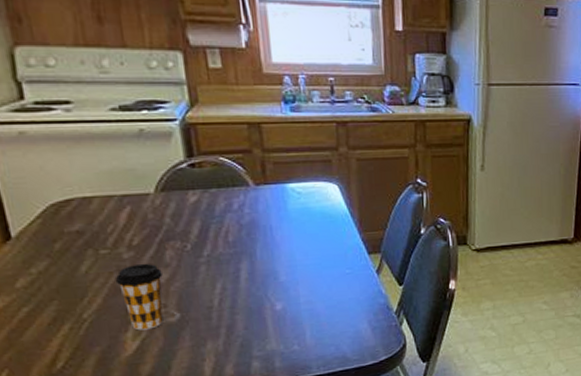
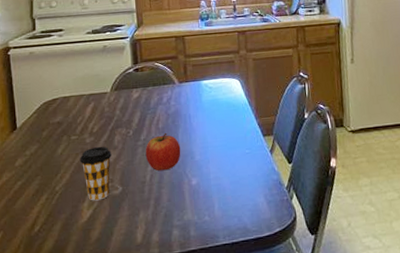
apple: none [210,247,260,294] -> present [145,132,181,171]

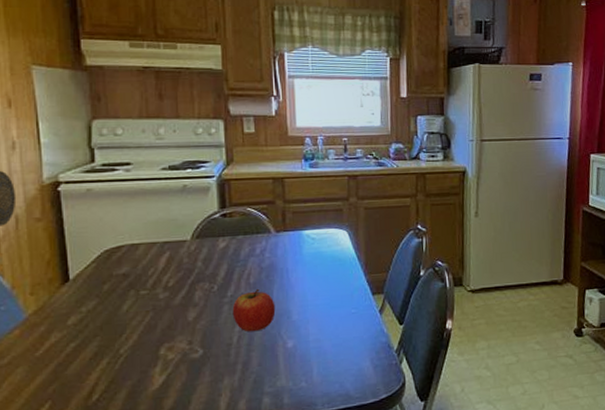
coffee cup: present [79,146,112,201] -> none [150,303,191,366]

